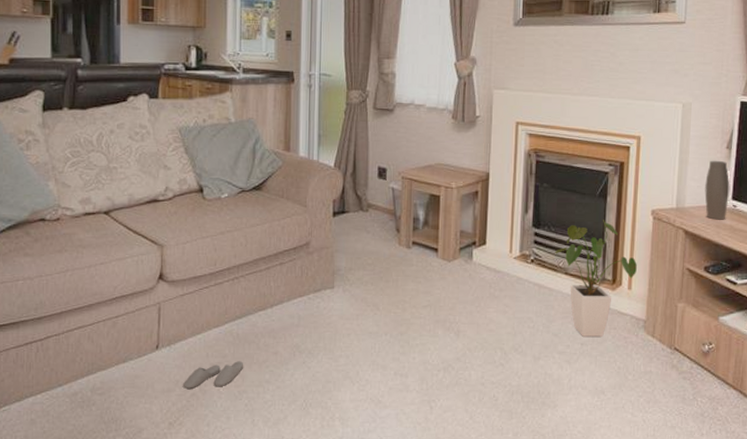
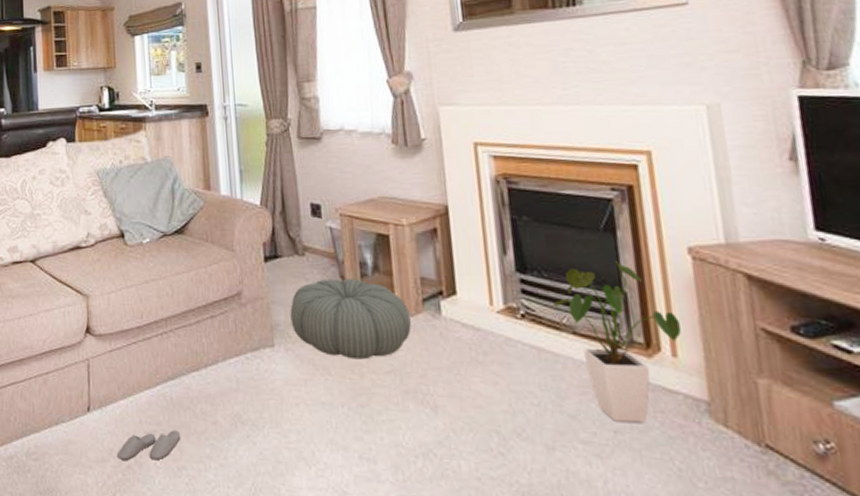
pouf: none [350,231,448,297] -> present [290,279,411,360]
vase: present [704,160,730,220] -> none [764,176,812,259]

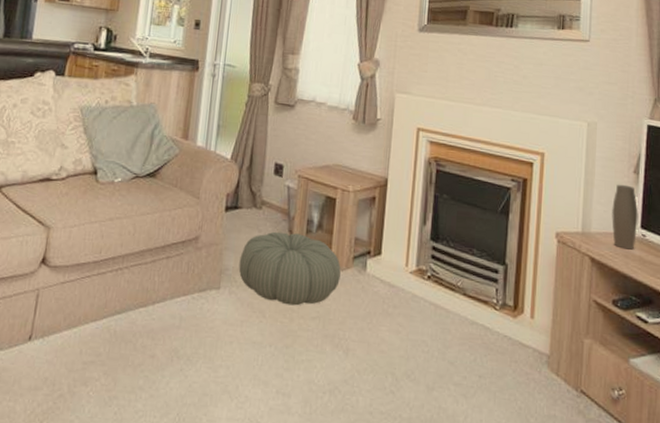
slippers: present [118,430,180,460] -> none [51,361,117,389]
house plant: present [553,261,681,423] -> none [453,238,540,370]
vase: none [764,176,812,259] -> present [612,184,639,250]

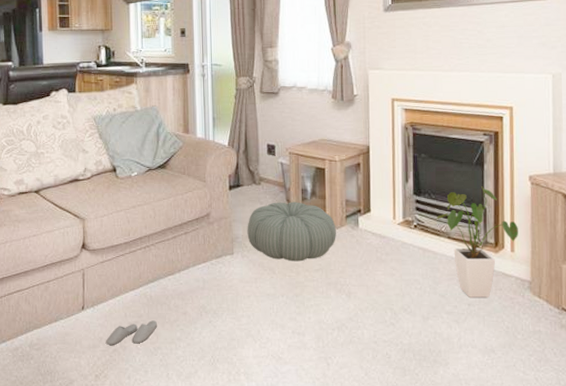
slippers: none [51,361,117,389] -> present [106,320,157,345]
house plant: none [453,238,540,370] -> present [437,186,518,297]

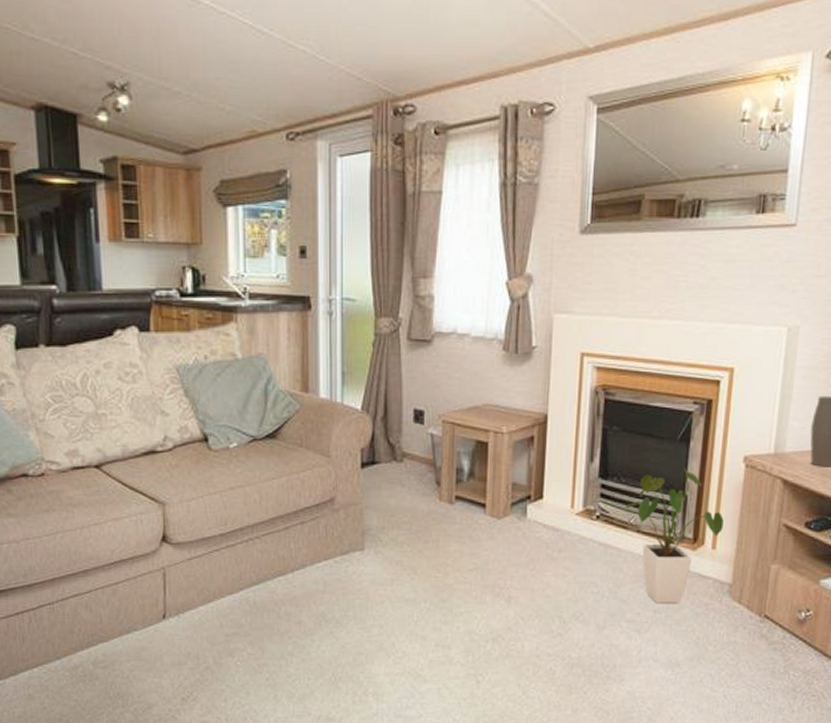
slippers: present [106,320,157,345] -> none [196,631,262,662]
pouf: present [247,202,336,262] -> none [383,484,498,560]

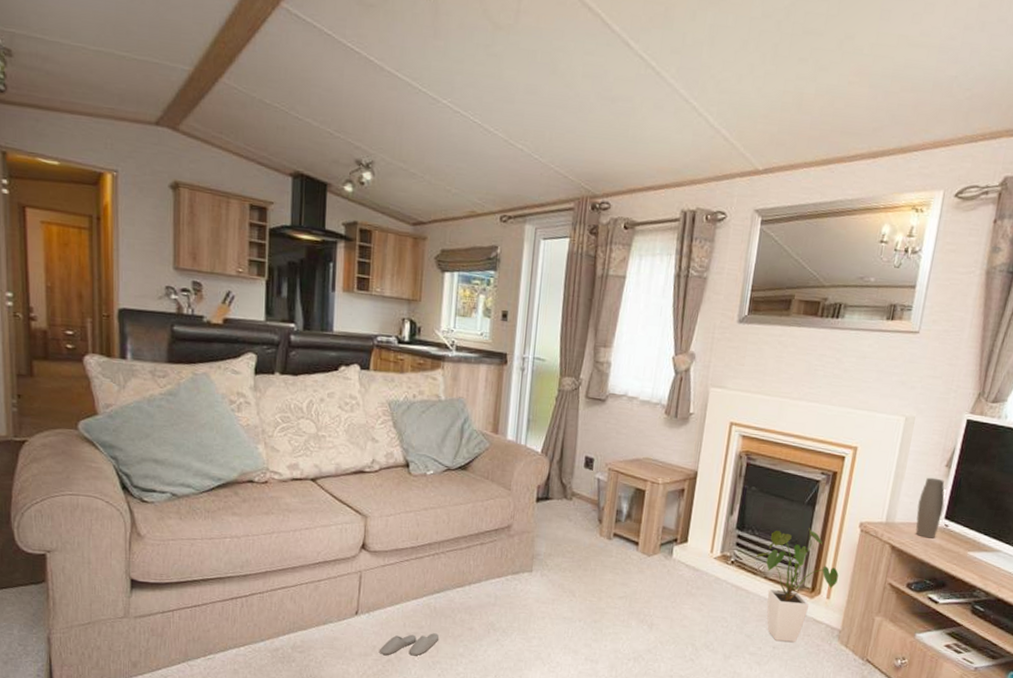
slippers: none [196,631,262,662] -> present [380,633,439,655]

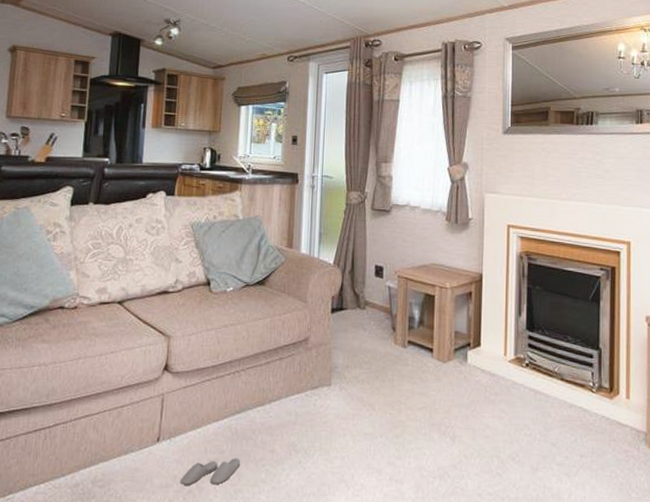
house plant: present [756,528,839,642] -> none [550,325,634,449]

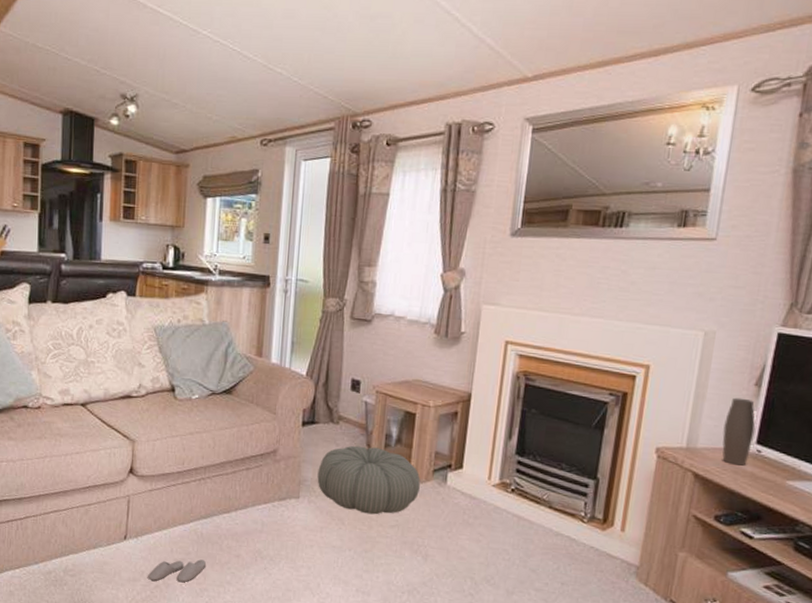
pouf: none [347,329,443,398] -> present [317,445,420,515]

